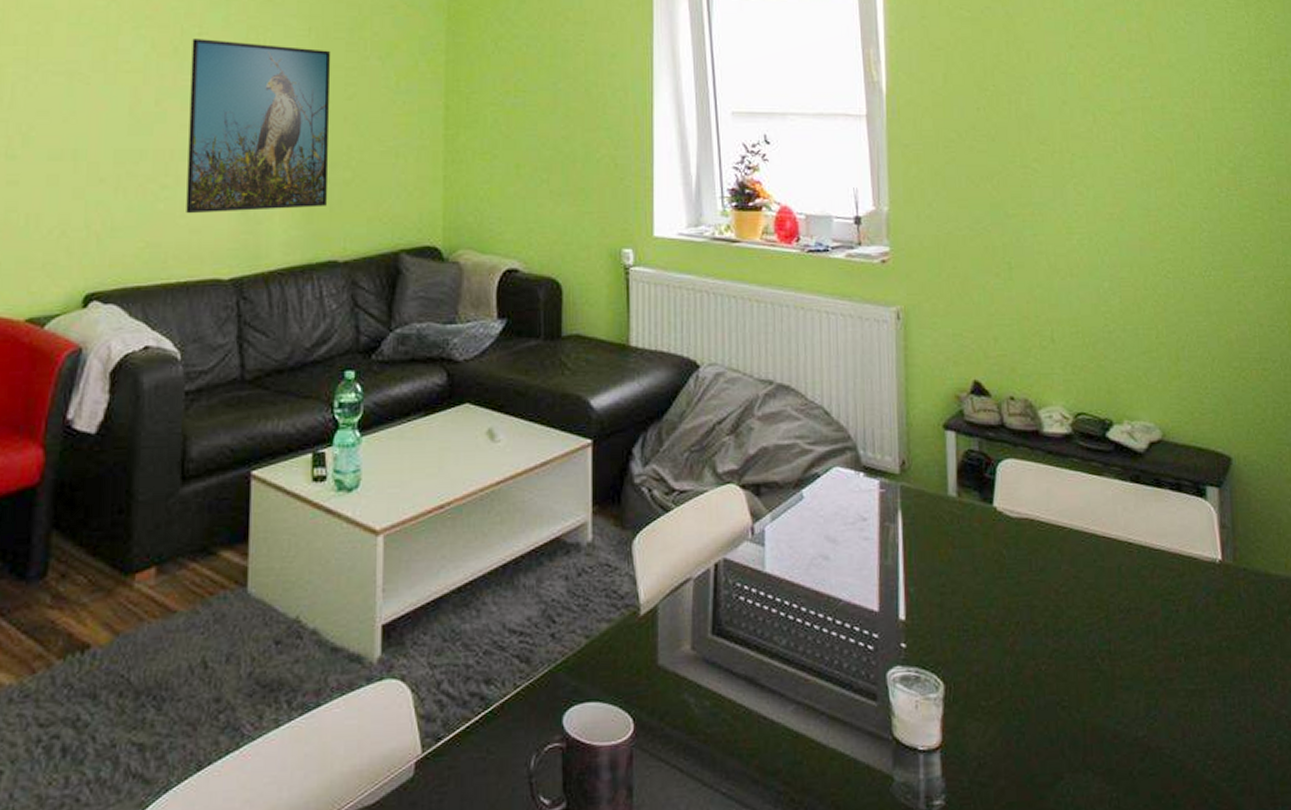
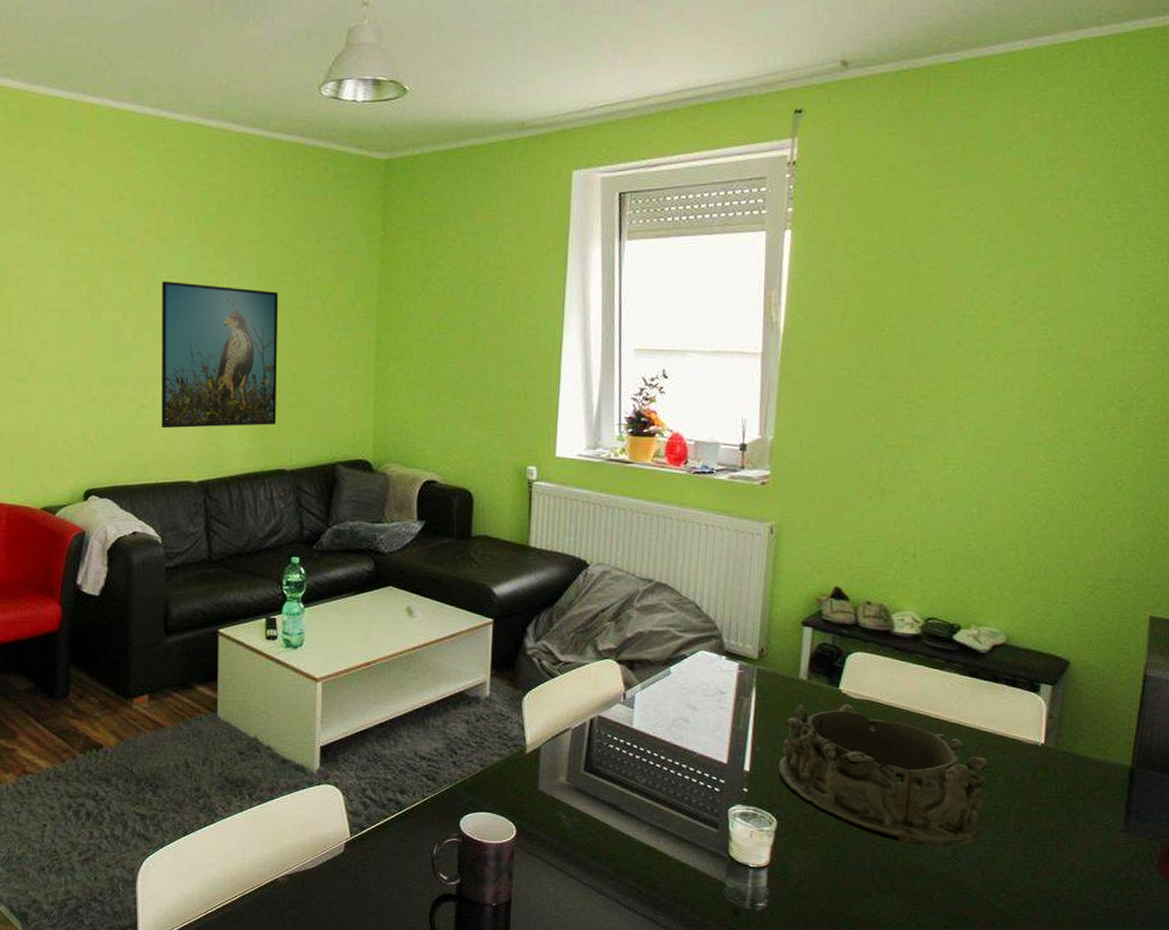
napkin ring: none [936,525,1171,704] -> present [777,704,989,847]

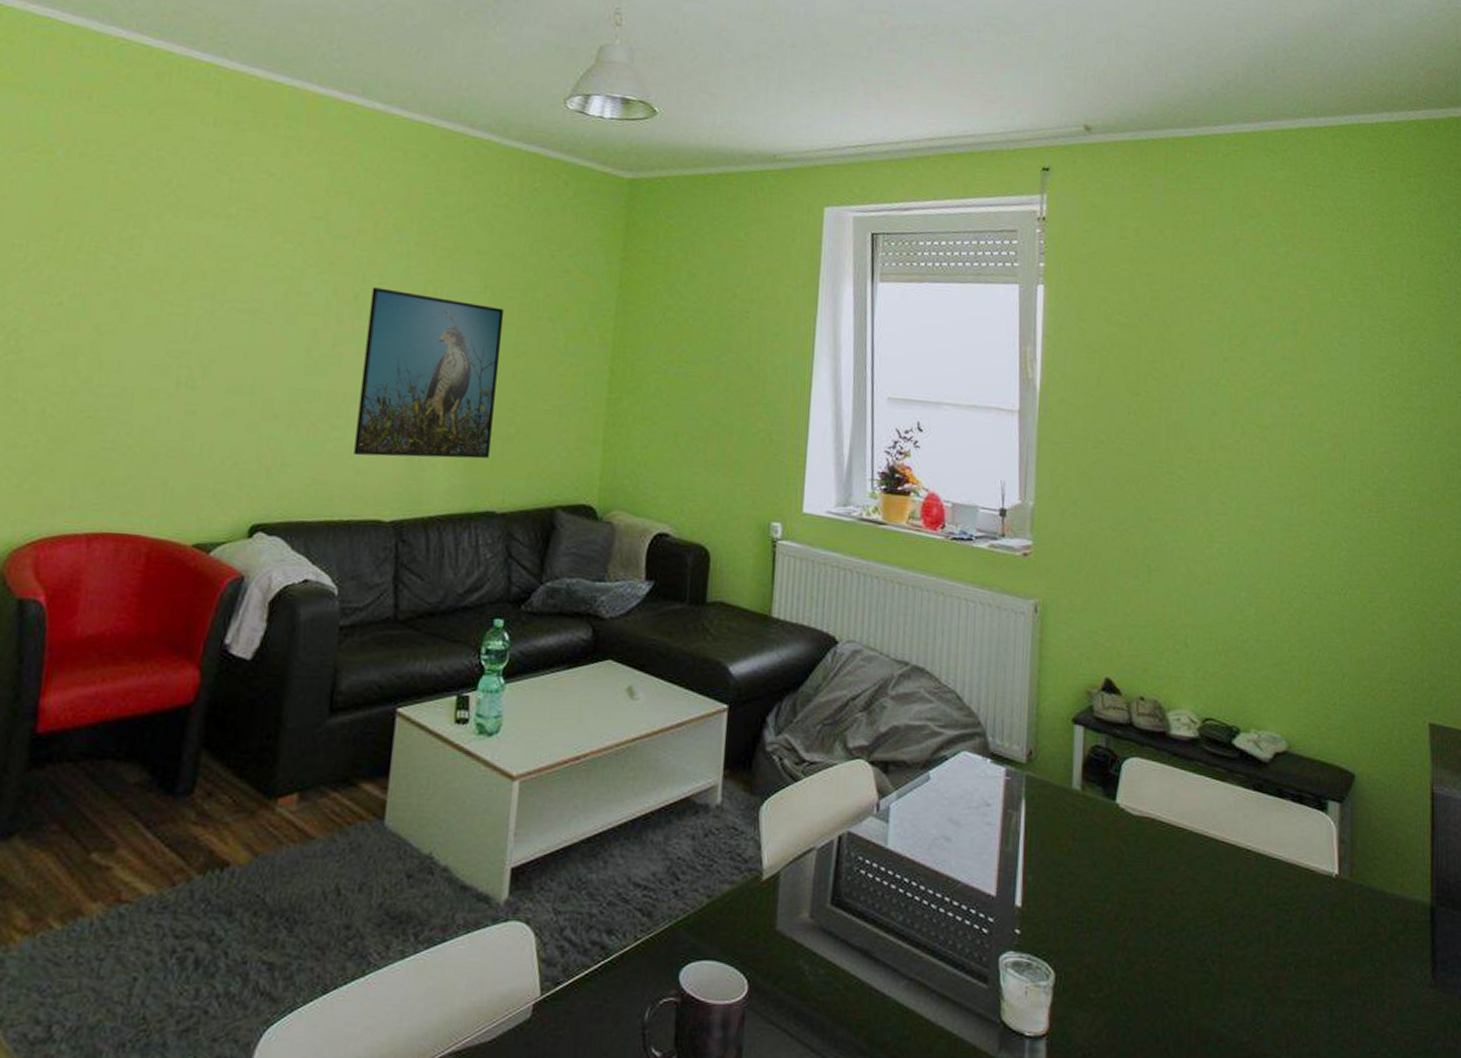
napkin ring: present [777,704,989,847] -> none [1052,821,1283,1008]

